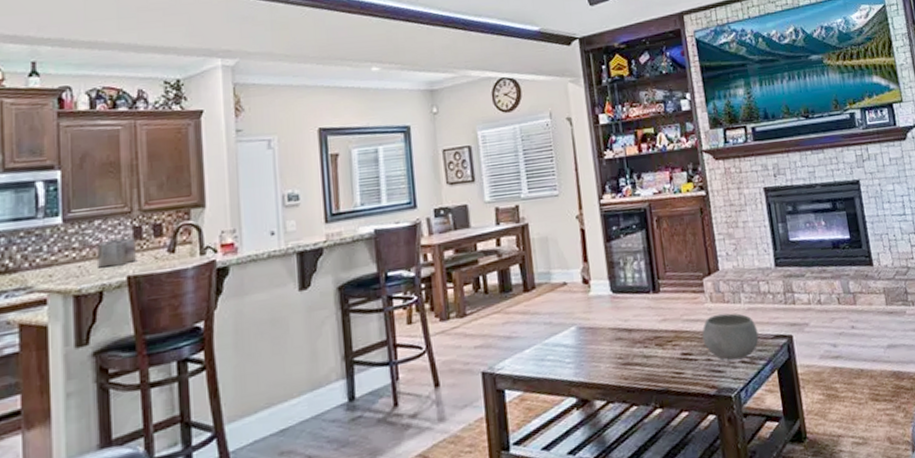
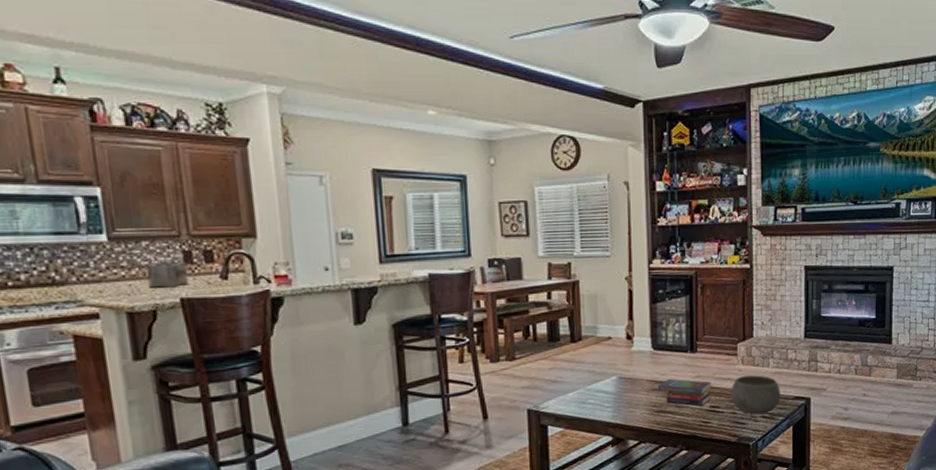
books: none [620,324,681,355] -> present [657,379,712,406]

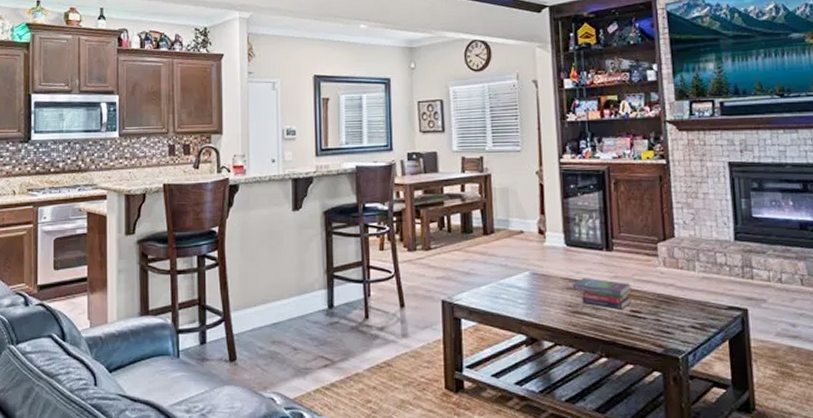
toaster: present [147,260,188,289] -> none [143,153,170,176]
bowl: present [731,375,781,415] -> none [653,279,712,324]

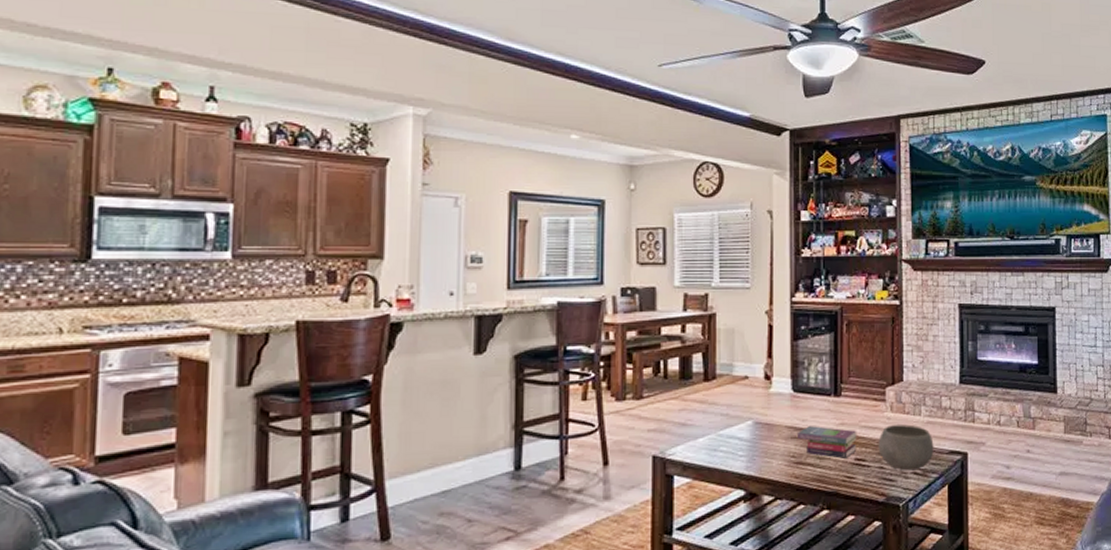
bowl: none [653,279,712,324] -> present [878,424,934,471]

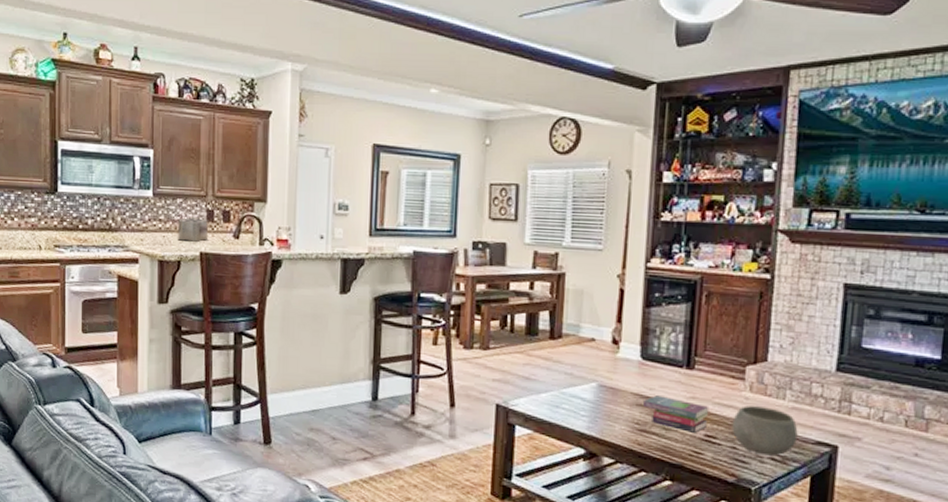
toaster: none [266,281,307,311] -> present [178,217,208,243]

